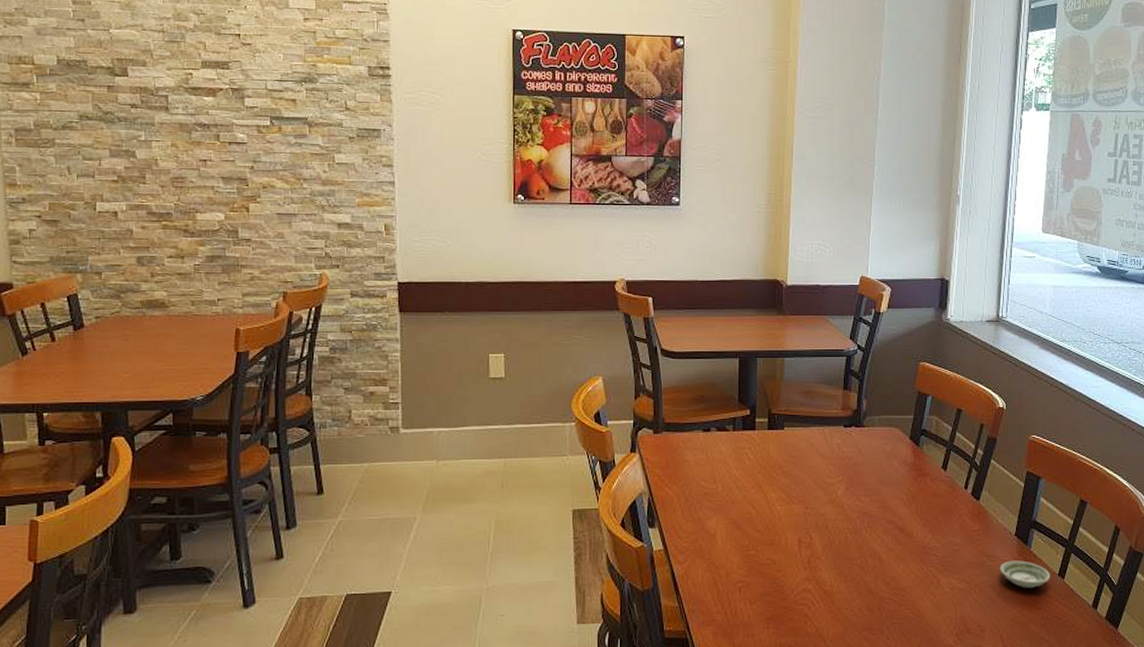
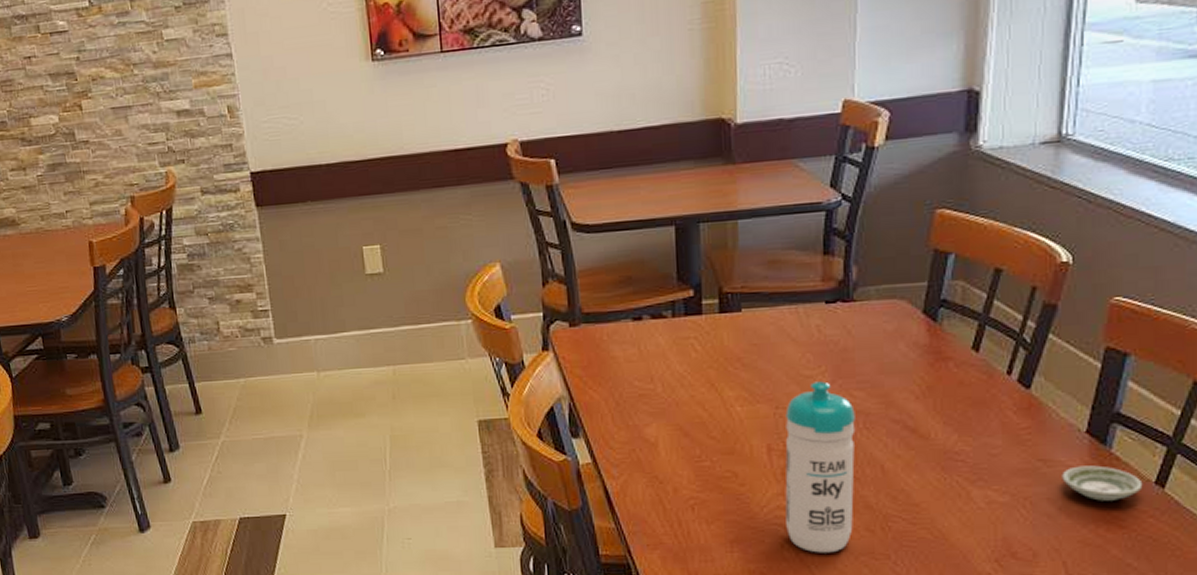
water bottle: none [810,488,862,629] -> present [785,381,856,553]

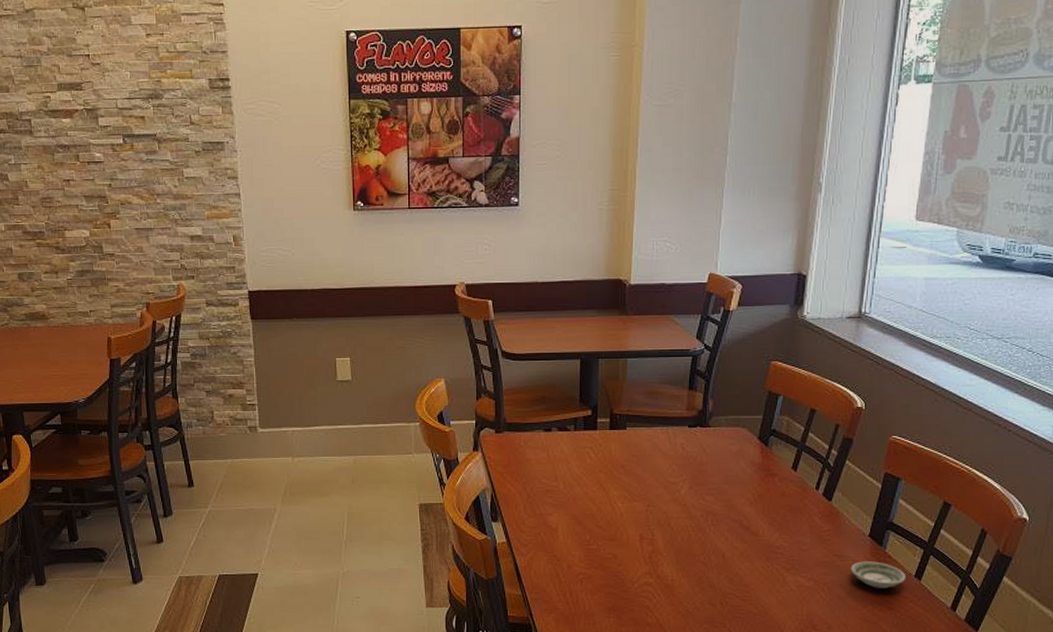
water bottle: present [785,381,856,553] -> none [651,487,706,621]

